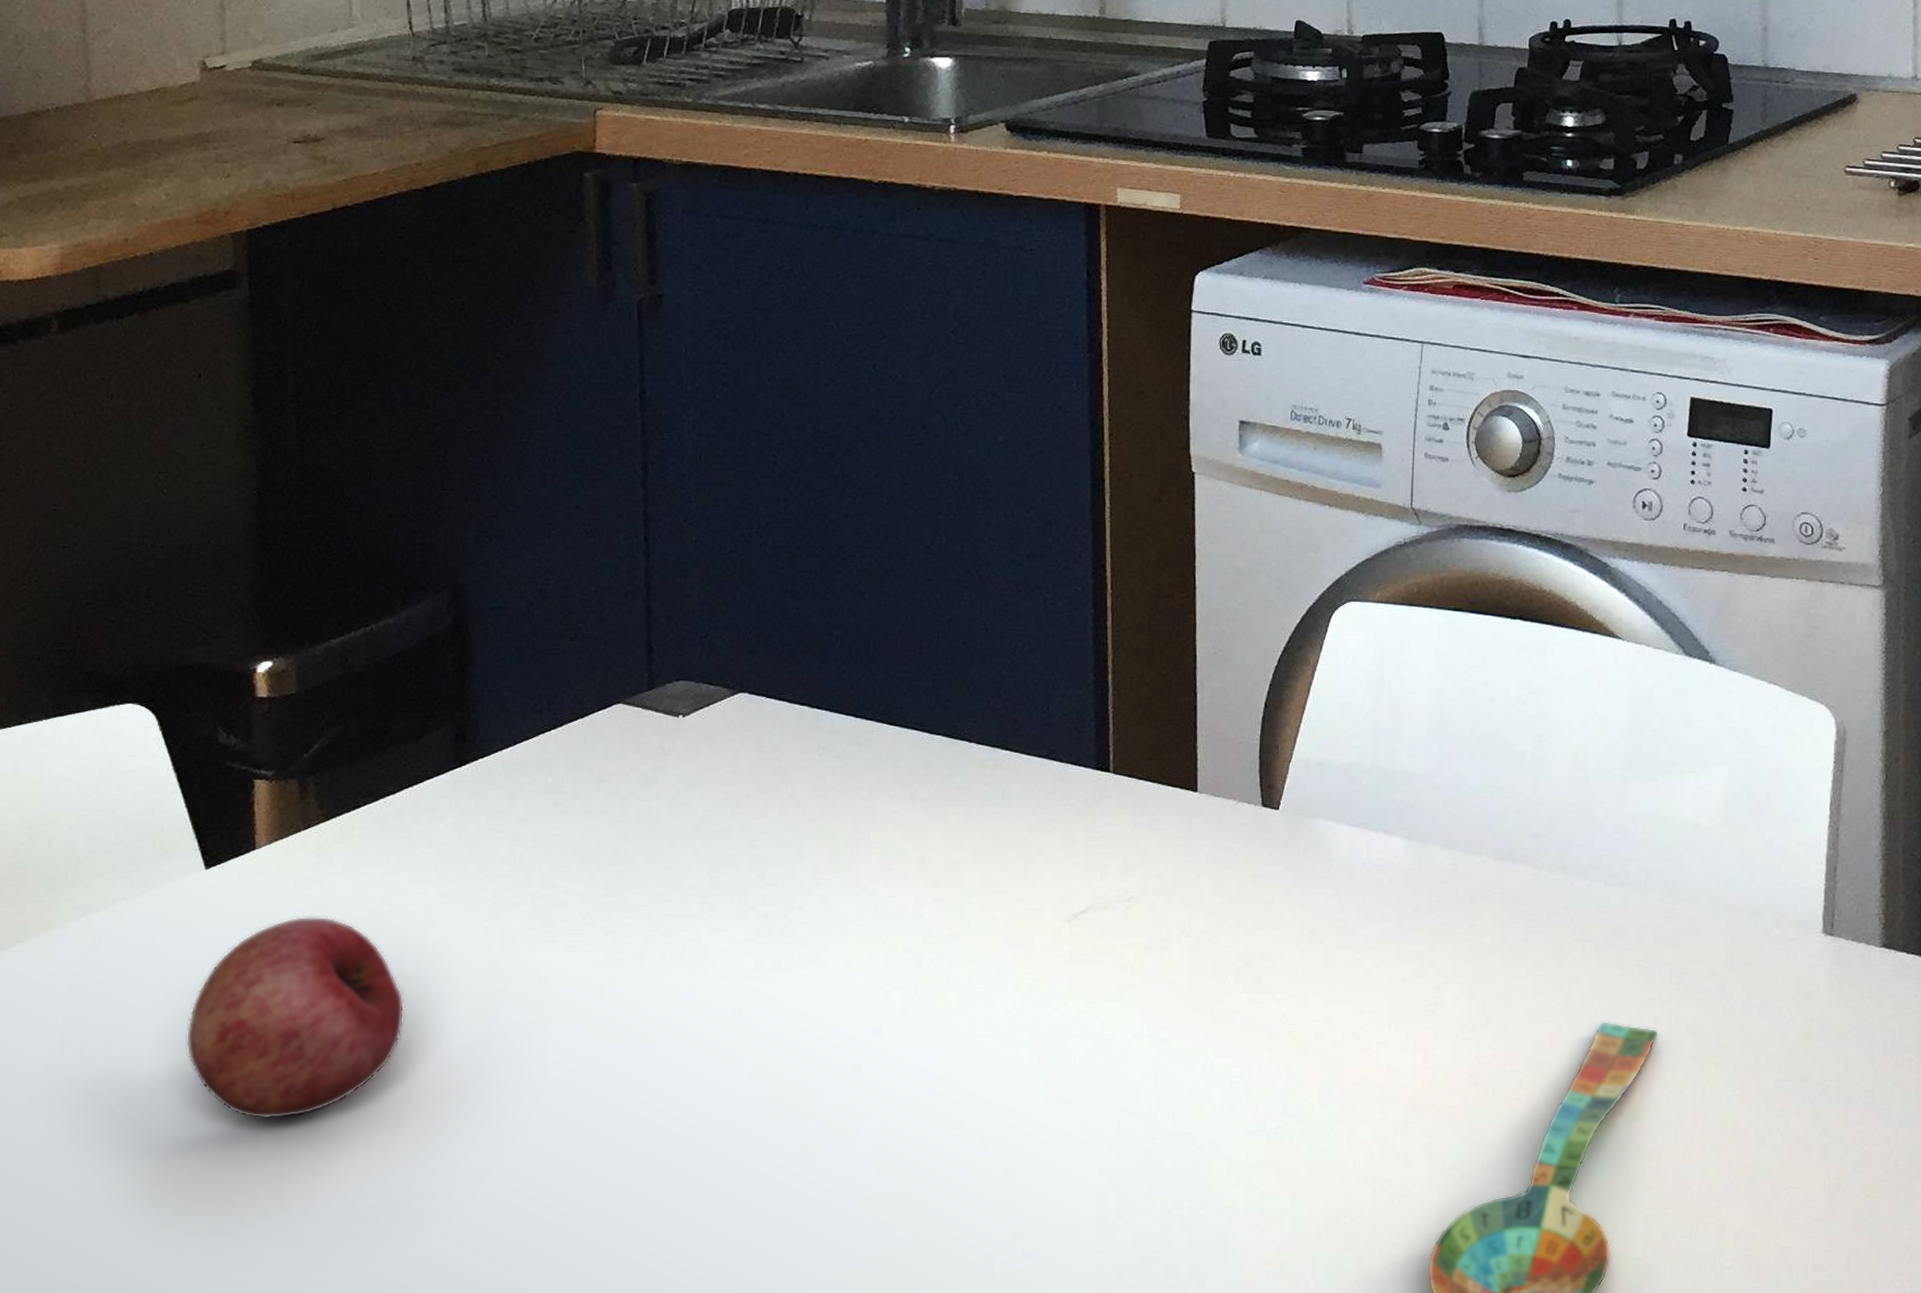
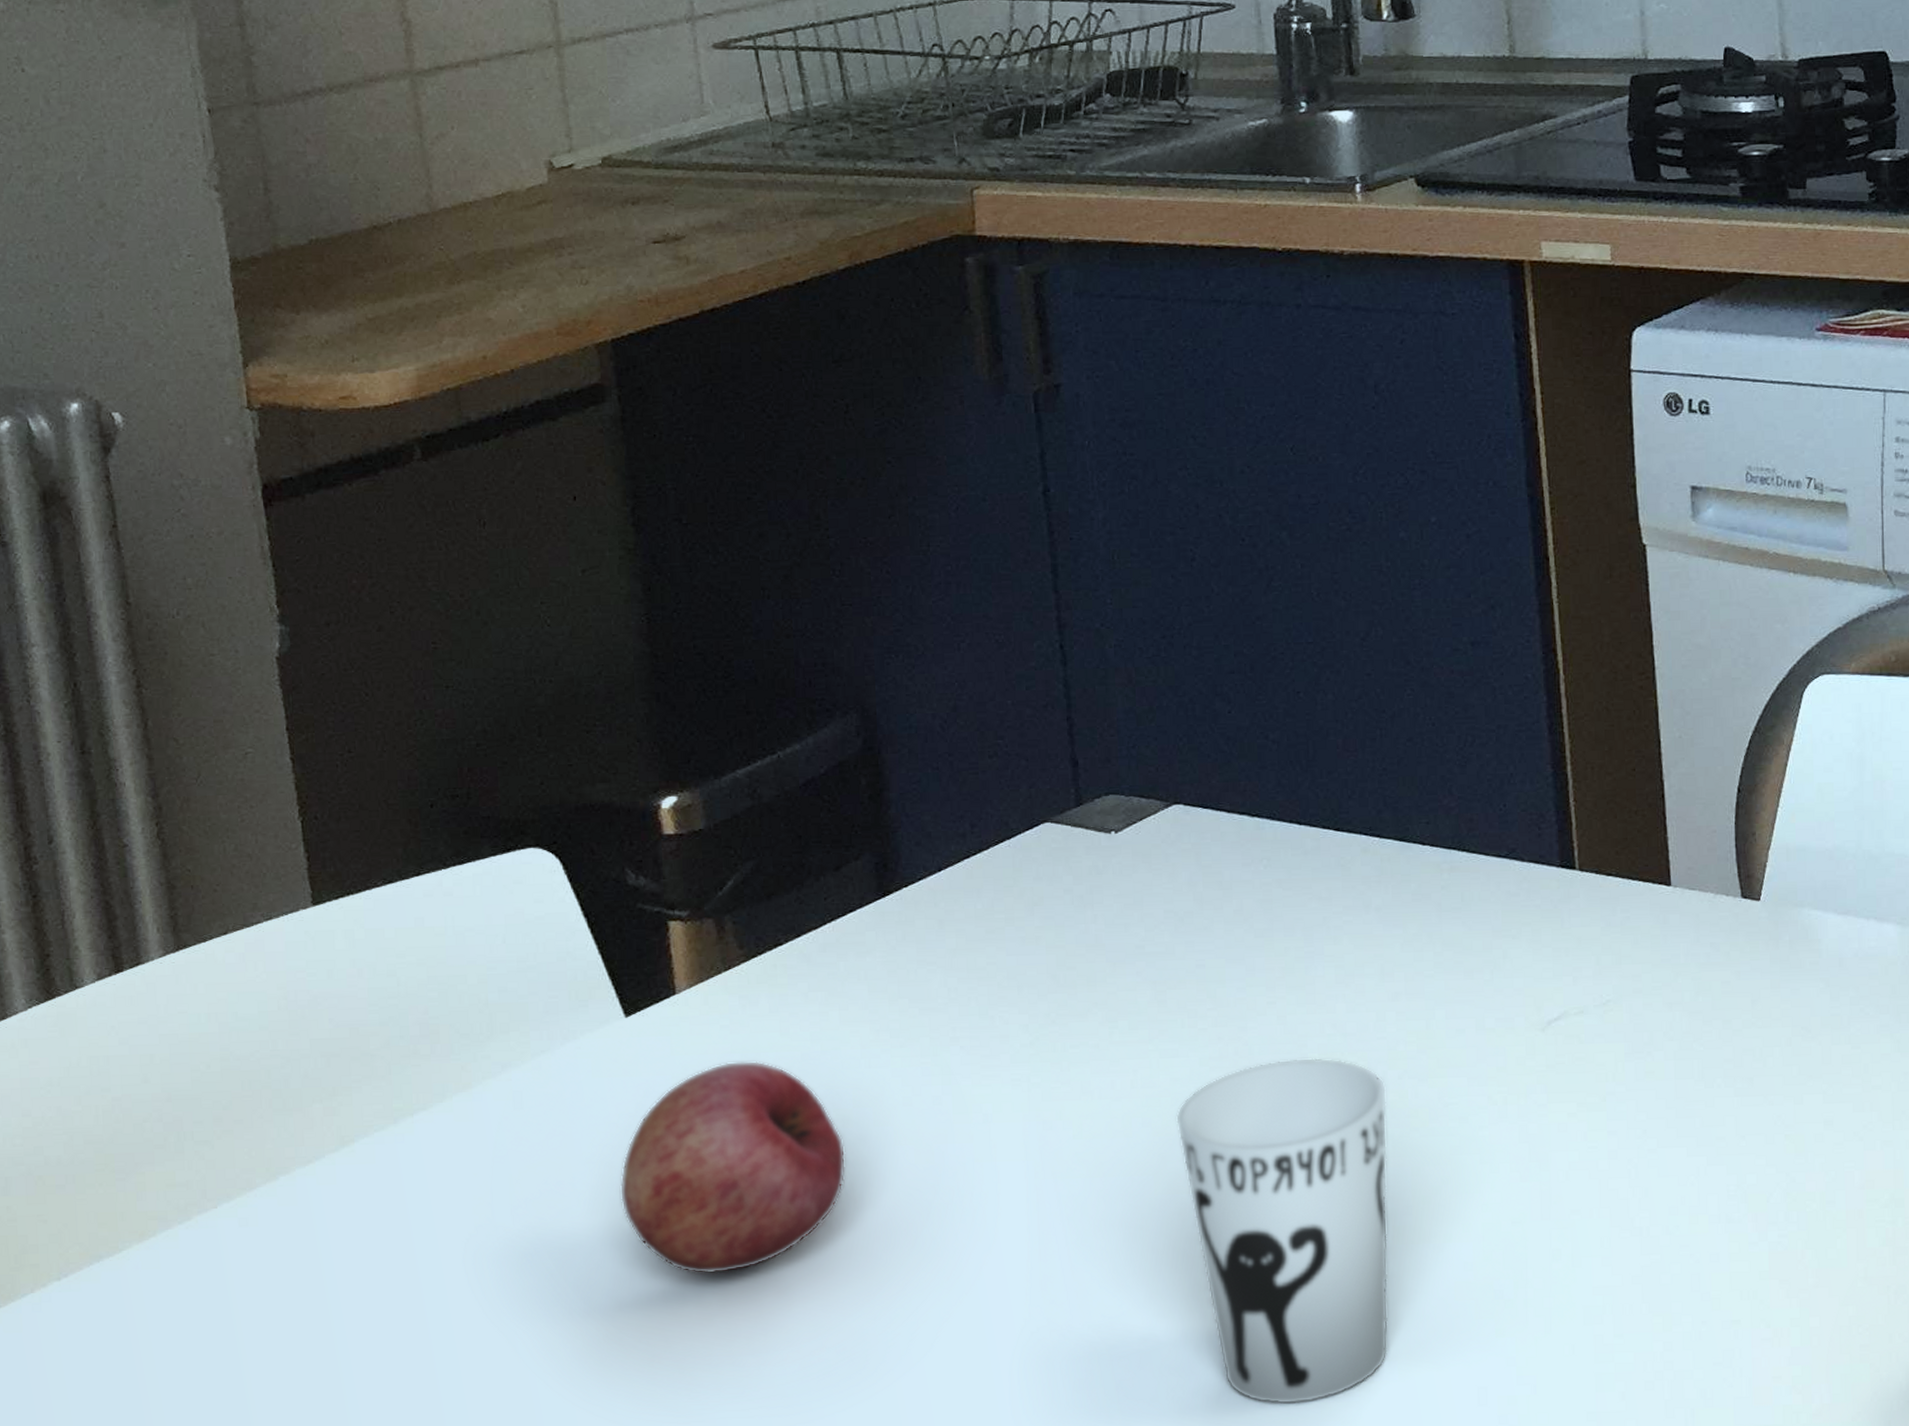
cup: none [720,937,920,1269] -> present [1176,1057,1389,1405]

